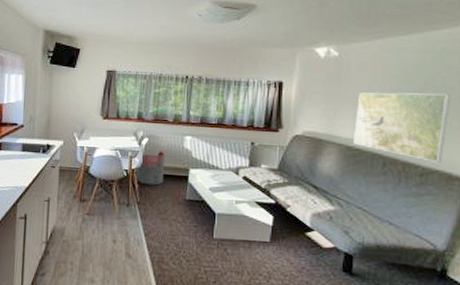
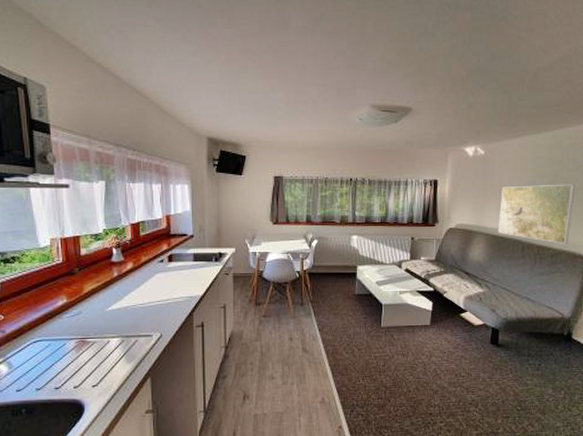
trash can: present [135,151,165,186] -> none [307,251,334,284]

